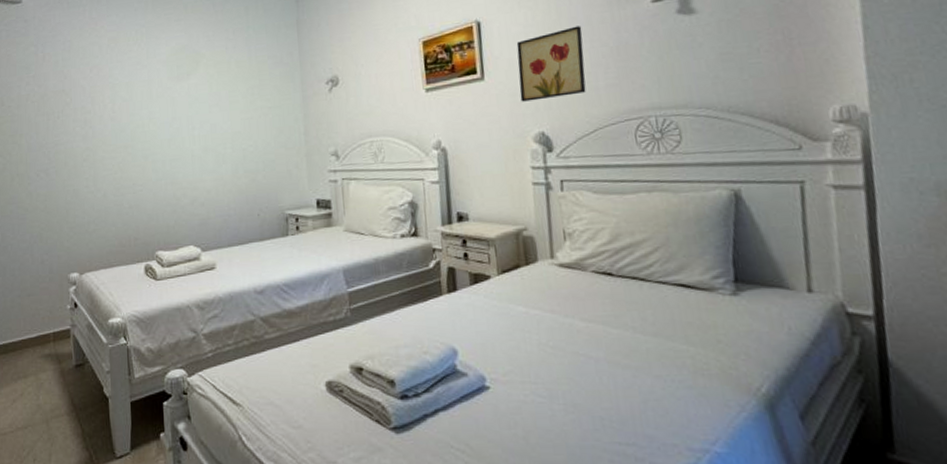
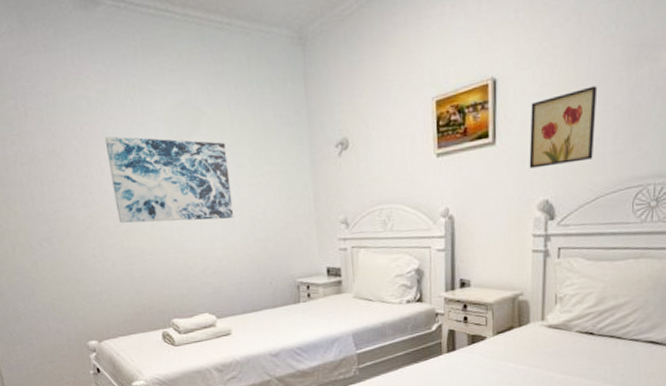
wall art: none [110,76,226,156] -> present [104,135,234,223]

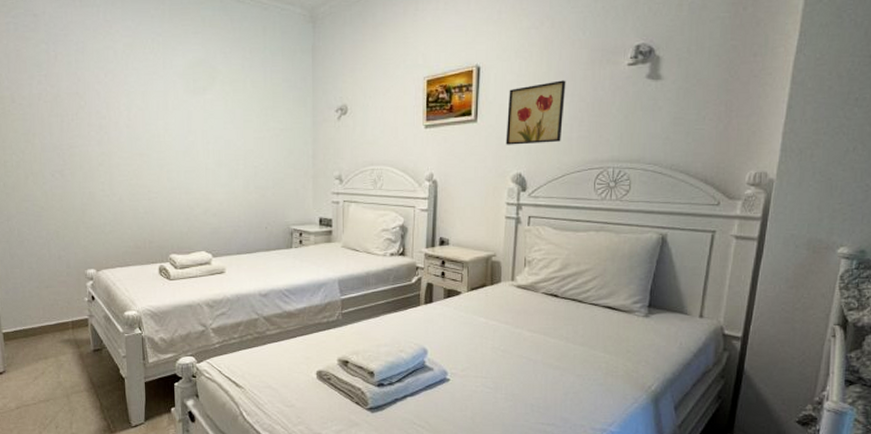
wall art: present [104,135,234,223] -> none [126,83,238,167]

